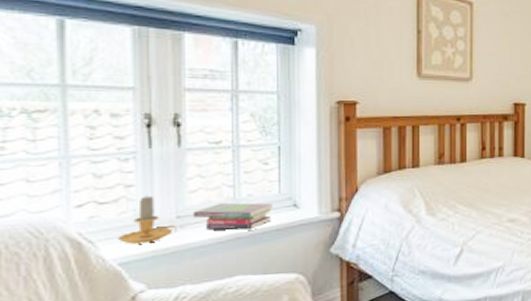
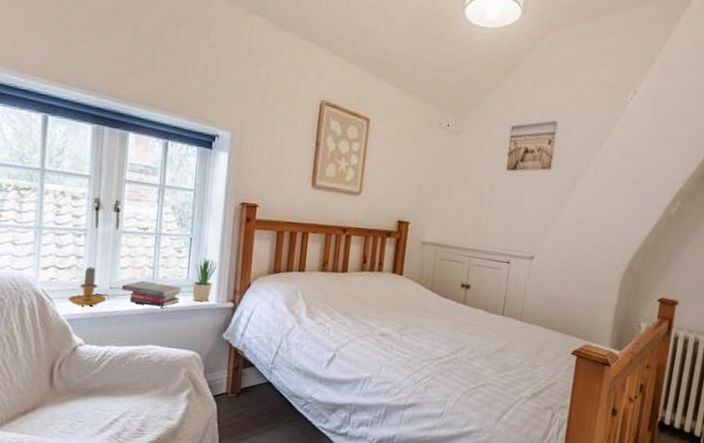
potted plant: none [287,166,316,217] -> present [192,257,218,303]

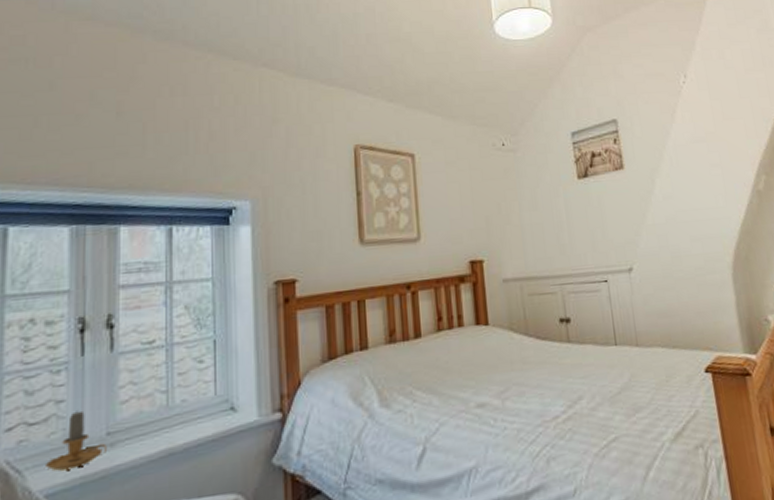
books: present [121,280,181,308] -> none [123,408,208,447]
potted plant: present [192,257,218,303] -> none [224,361,254,423]

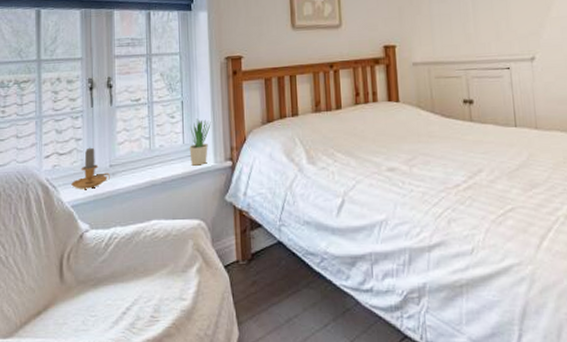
potted plant: none [224,361,254,423] -> present [189,118,211,166]

